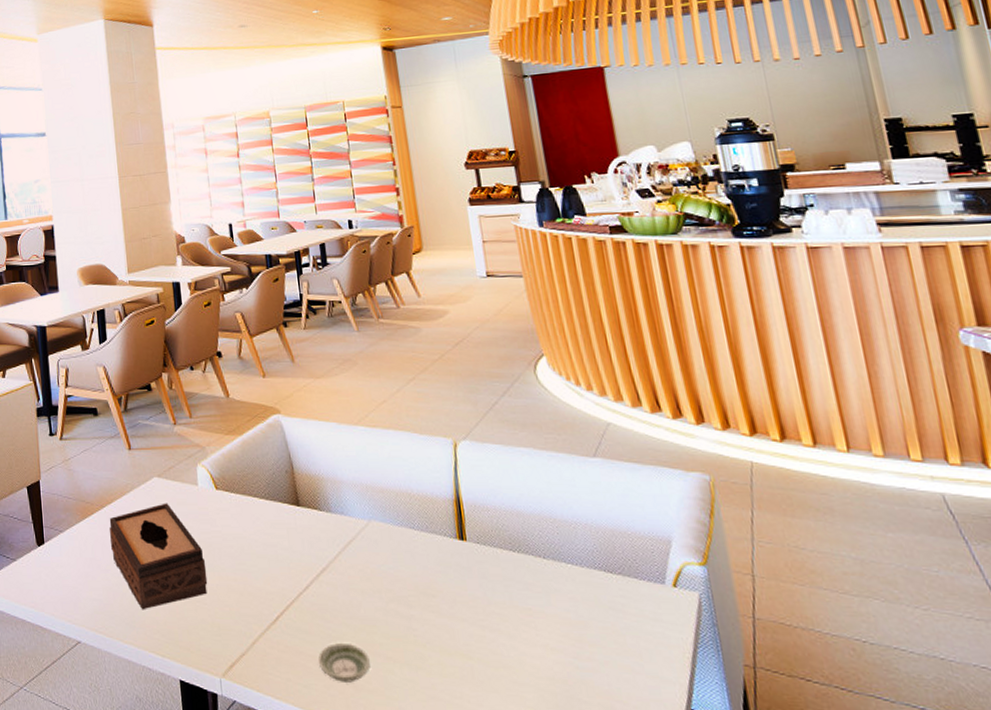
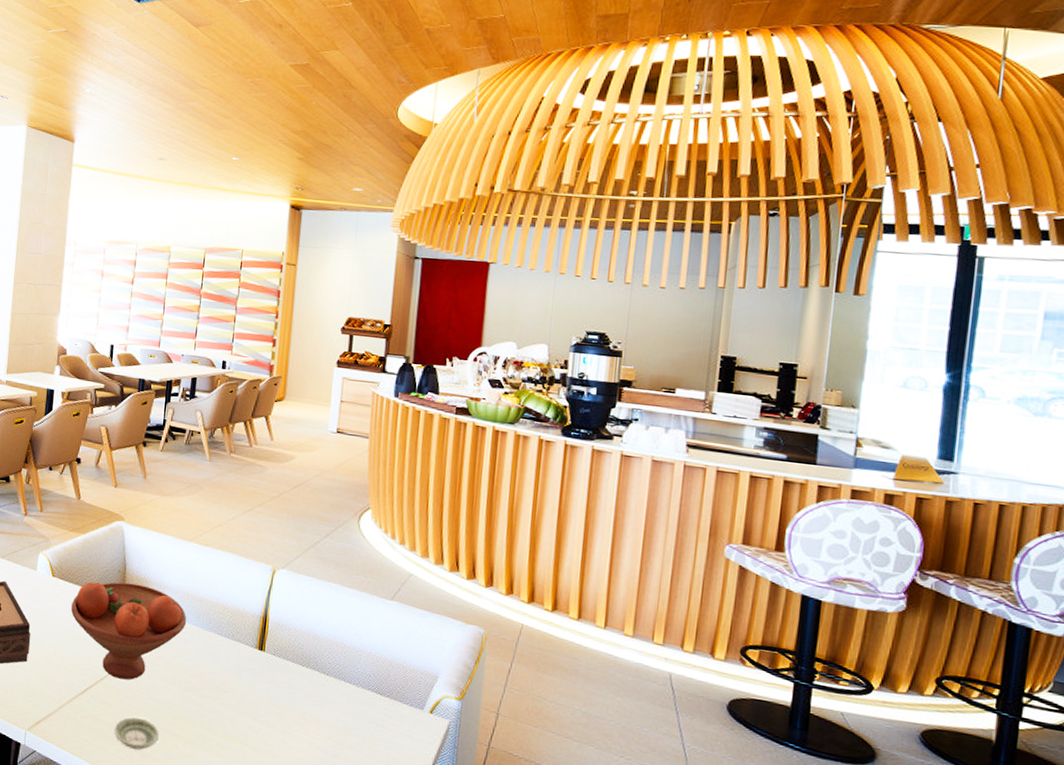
fruit bowl: none [243,483,373,599] -> present [71,582,187,680]

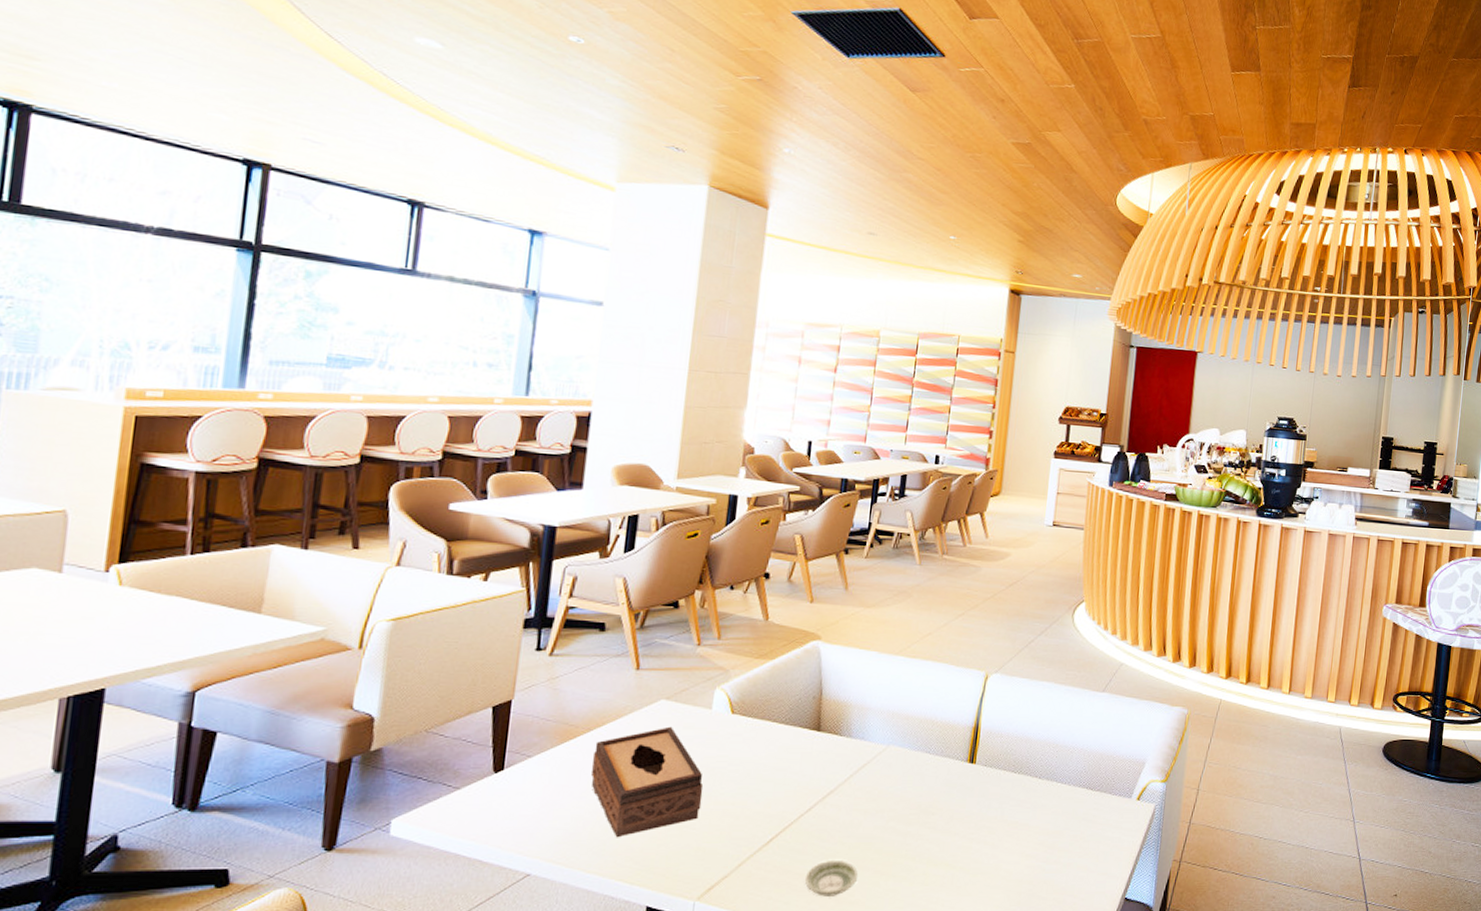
fruit bowl: present [71,582,187,680] -> none [755,709,892,820]

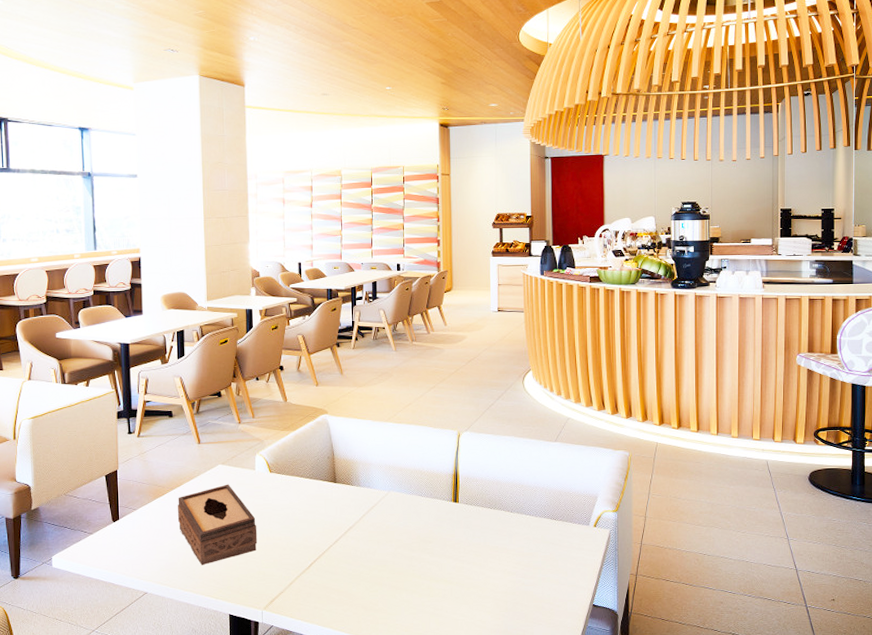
saucer: present [804,859,859,897] -> none [339,578,379,606]

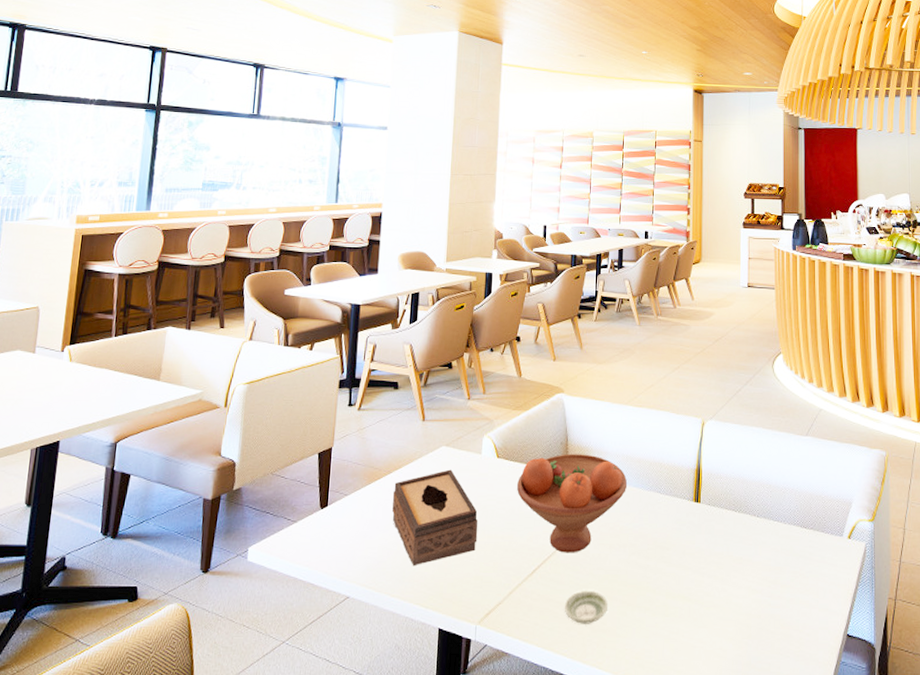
fruit bowl: none [290,466,391,549] -> present [517,454,628,553]
saucer: none [339,578,379,606] -> present [564,590,609,624]

